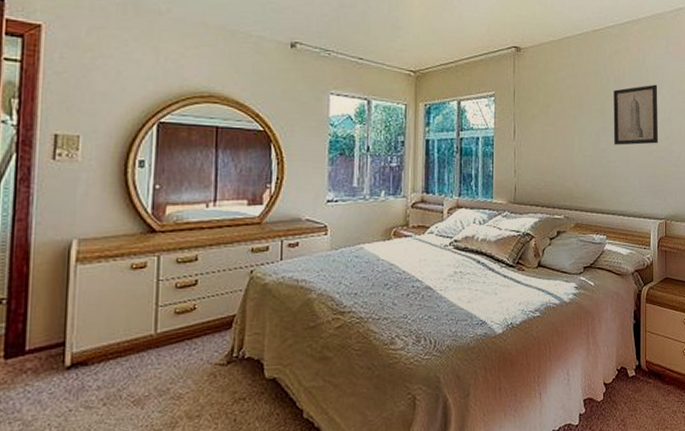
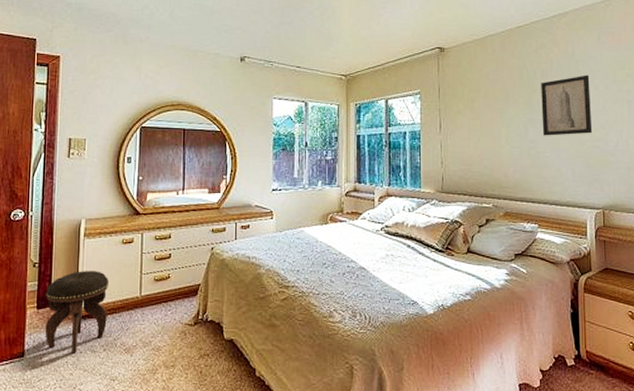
footstool: none [16,305,111,413] -> present [45,271,108,353]

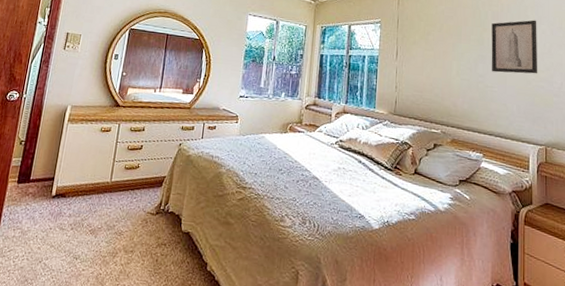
footstool: present [45,271,108,353] -> none [21,152,84,229]

